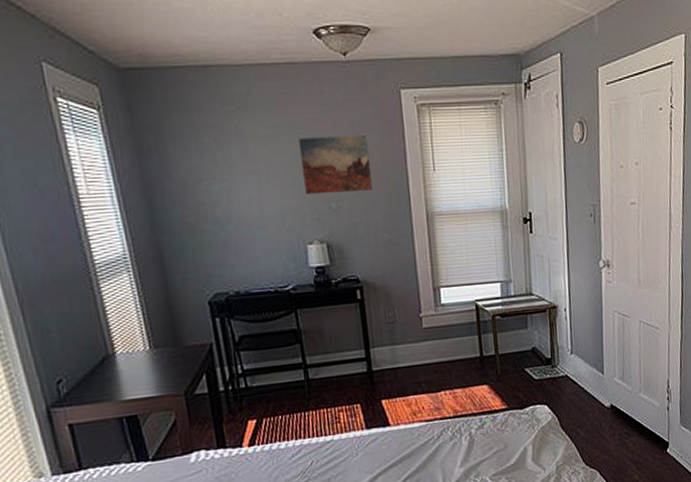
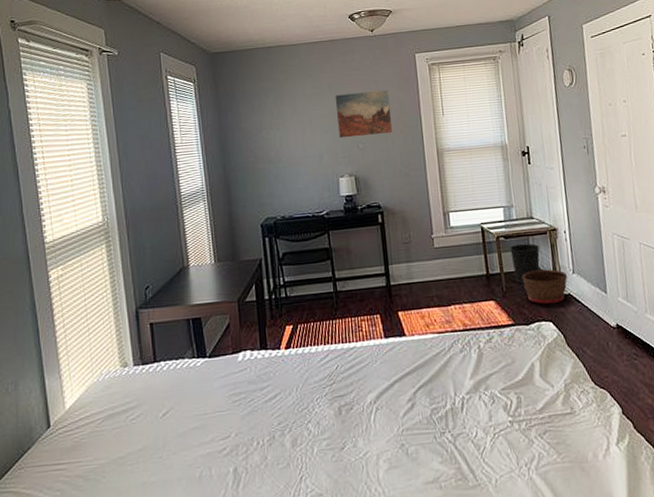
wastebasket: none [506,322,539,365] -> present [510,243,540,283]
basket: none [518,350,565,387] -> present [521,269,567,304]

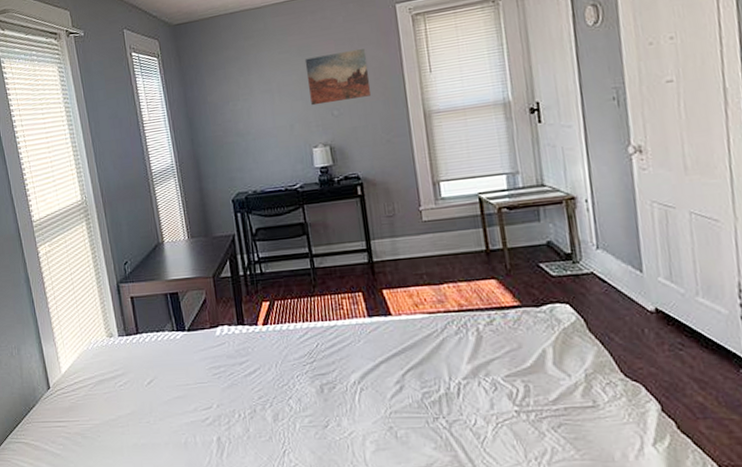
wastebasket: present [510,243,540,283] -> none [515,214,554,260]
basket: present [521,269,567,304] -> none [530,244,589,284]

